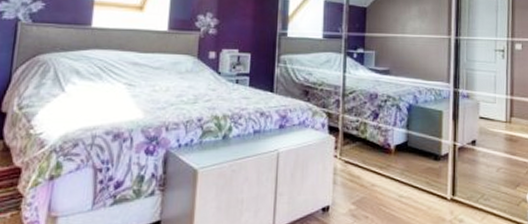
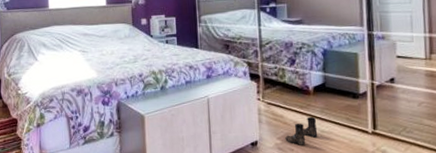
boots: none [360,180,396,212] -> present [285,117,318,145]

